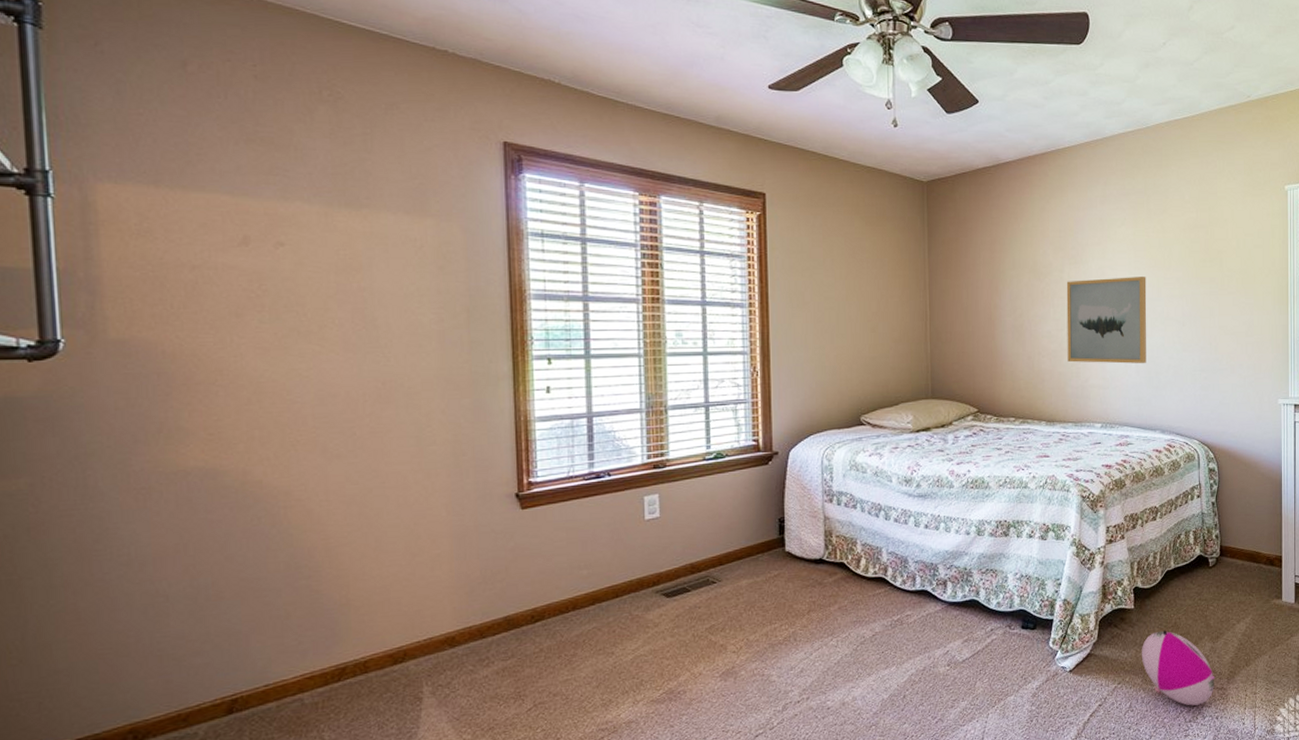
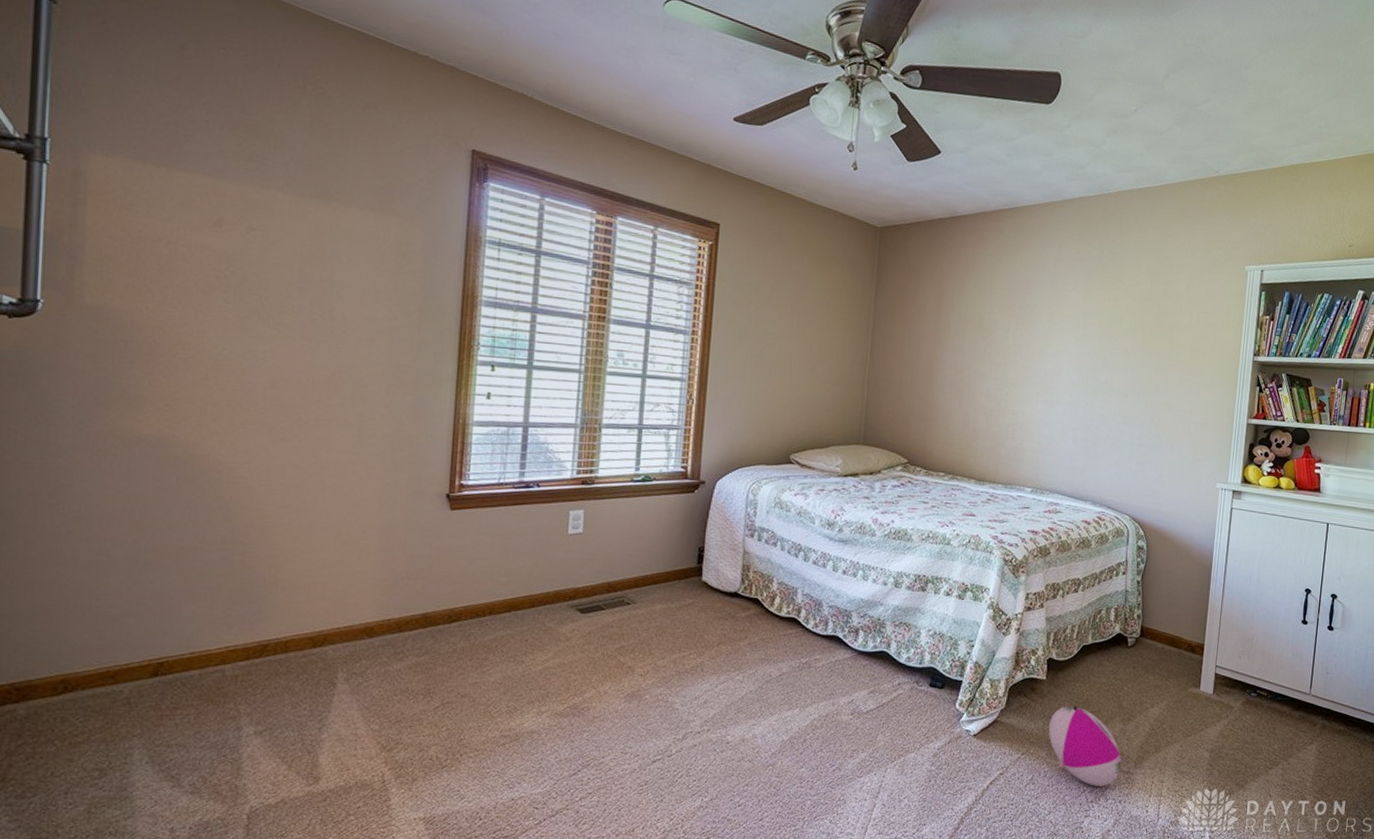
wall art: present [1066,277,1147,364] -> none [1004,341,1093,433]

